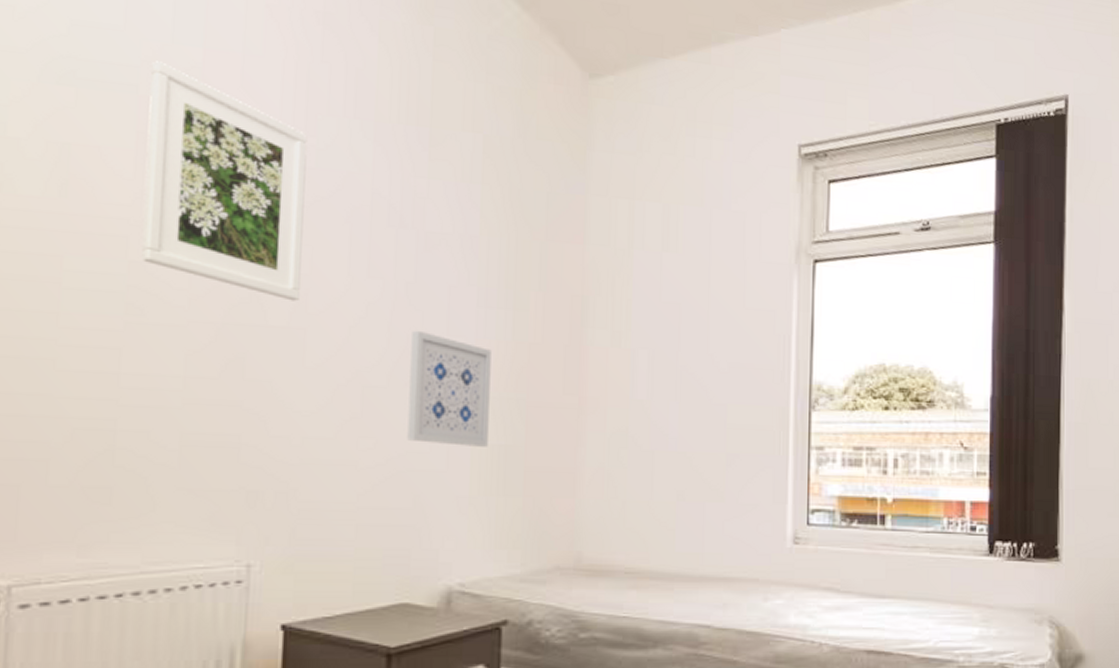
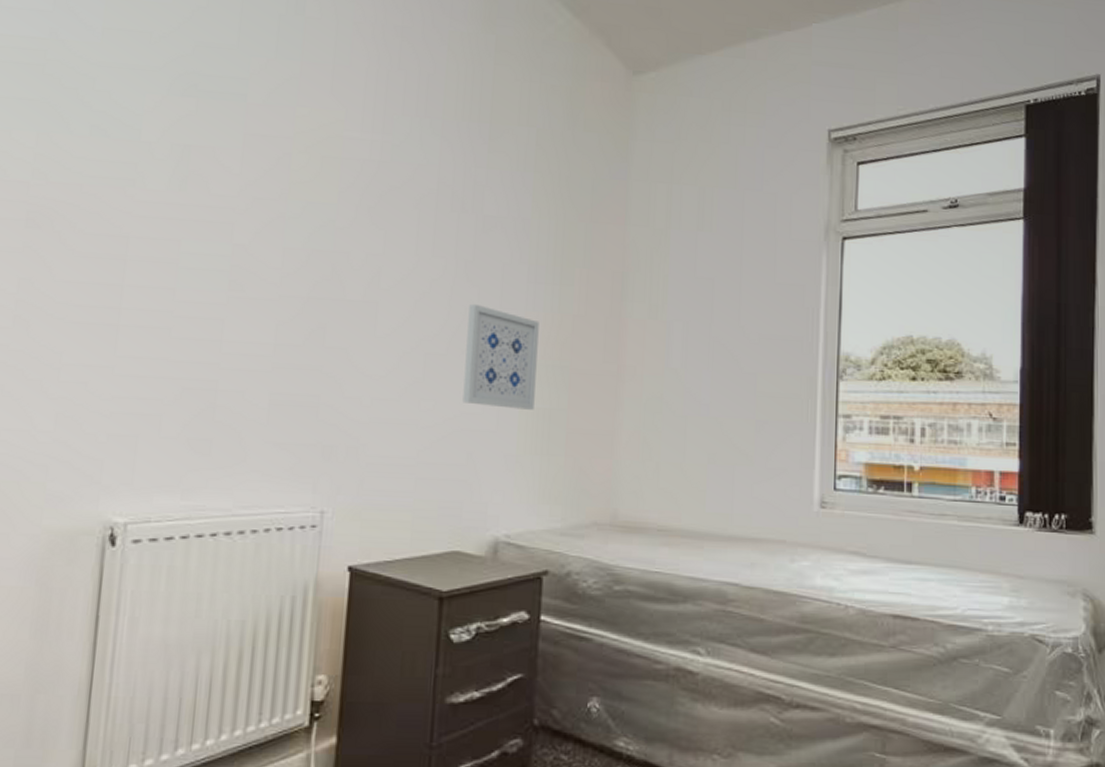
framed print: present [142,61,308,302] -> none [244,74,385,278]

